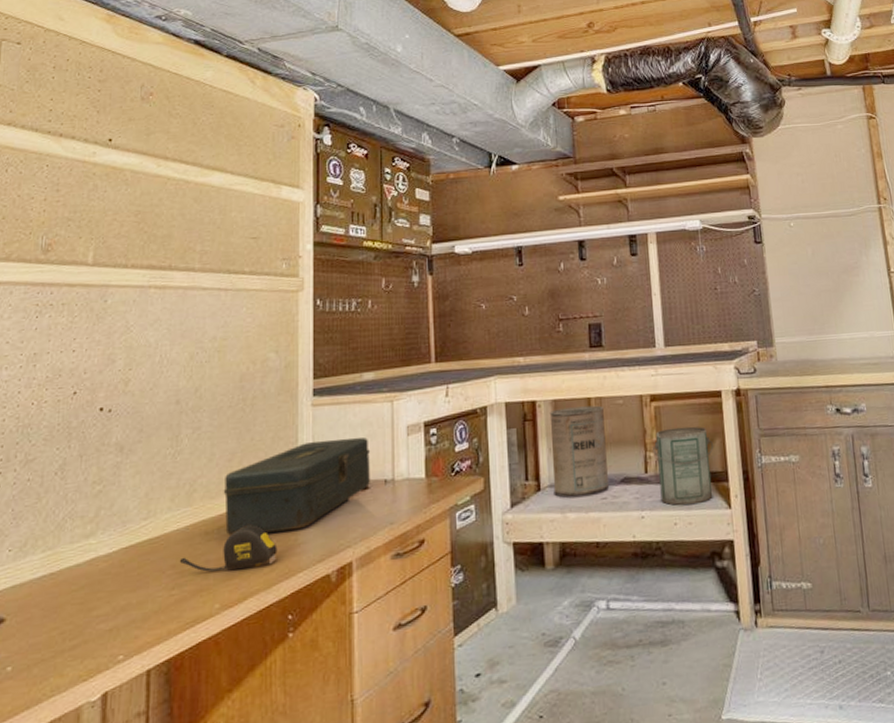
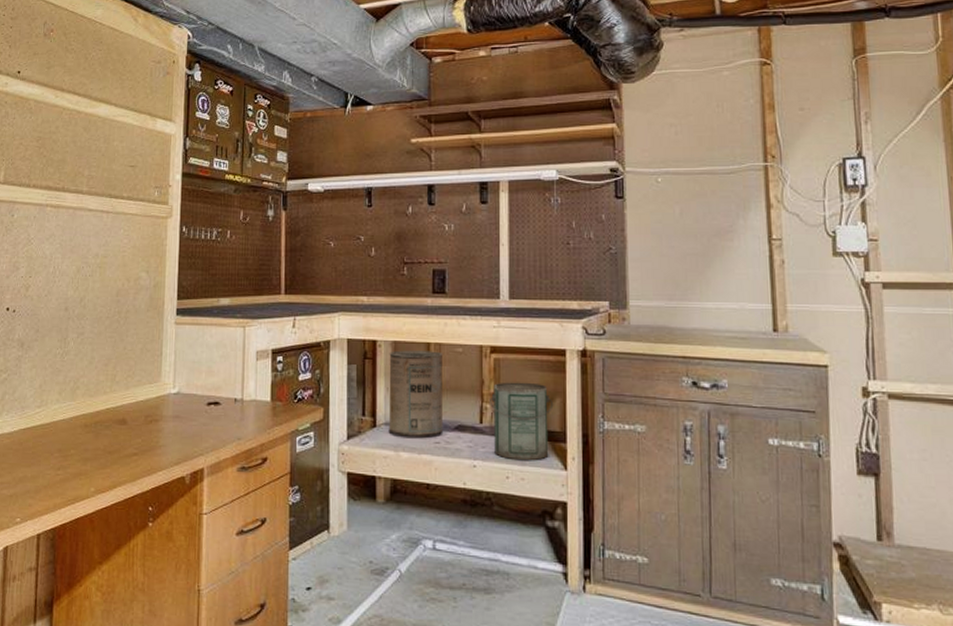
tape measure: present [179,525,278,572] -> none [64,424,142,461]
toolbox: present [223,437,371,537] -> none [100,356,224,433]

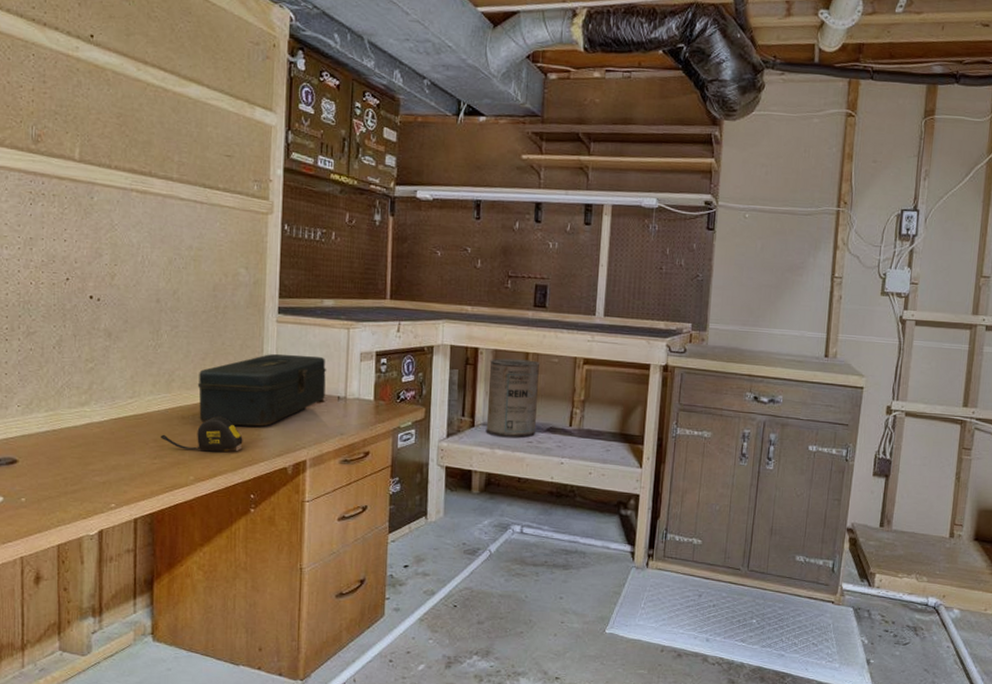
tape measure: none [64,424,142,461] -> present [160,416,243,452]
toolbox: none [100,356,224,433] -> present [197,353,327,427]
paint can: present [490,382,554,461] -> none [579,390,636,460]

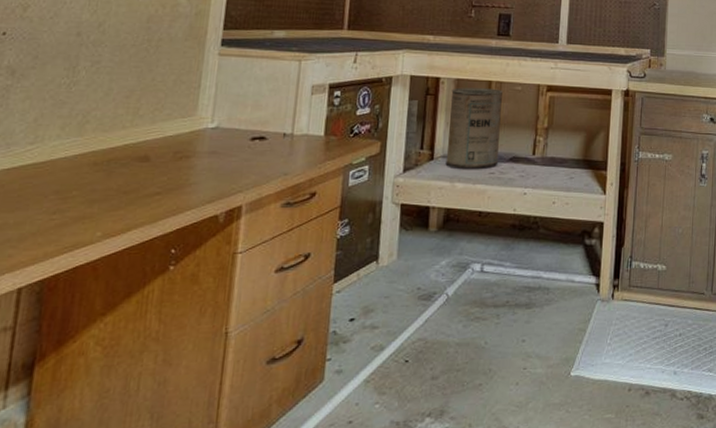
tape measure: present [160,416,243,452] -> none [63,161,168,202]
toolbox: present [197,353,327,427] -> none [115,88,273,170]

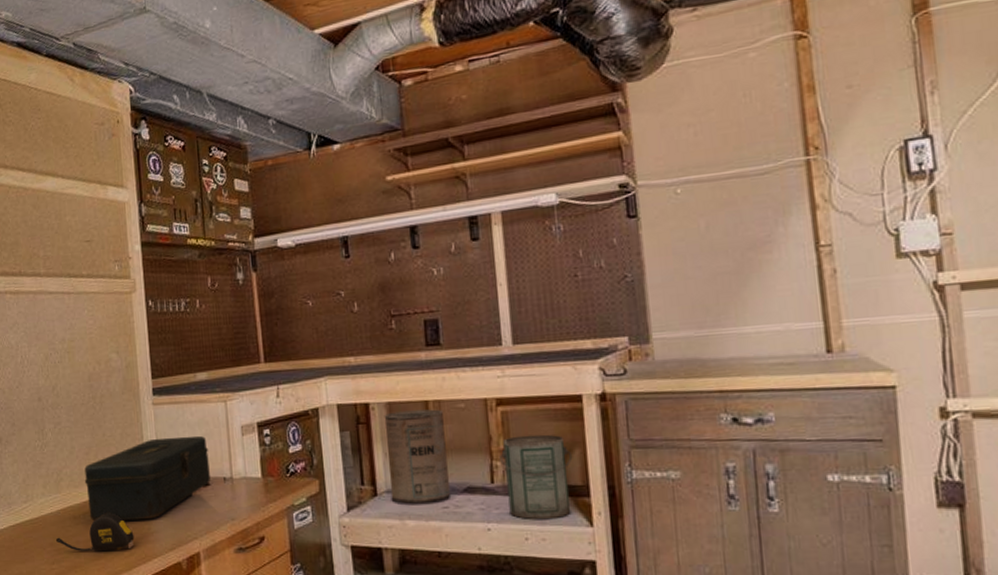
tape measure: none [63,161,168,202] -> present [55,513,134,552]
toolbox: none [115,88,273,170] -> present [84,436,210,522]
paint can: none [543,117,599,188] -> present [500,434,573,520]

